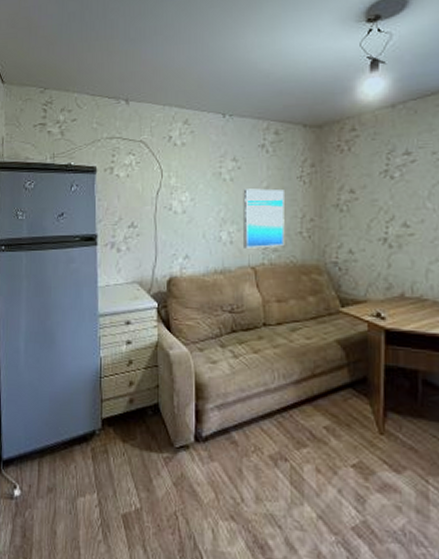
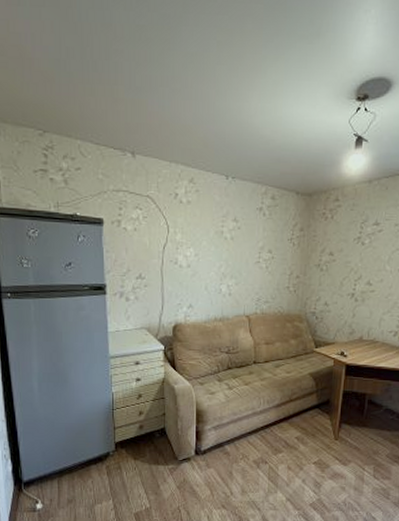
wall art: present [243,188,285,249] -> none [240,247,277,300]

